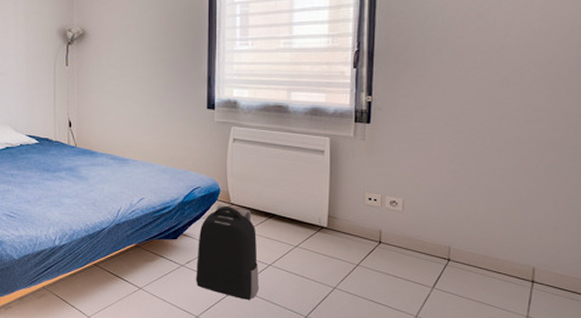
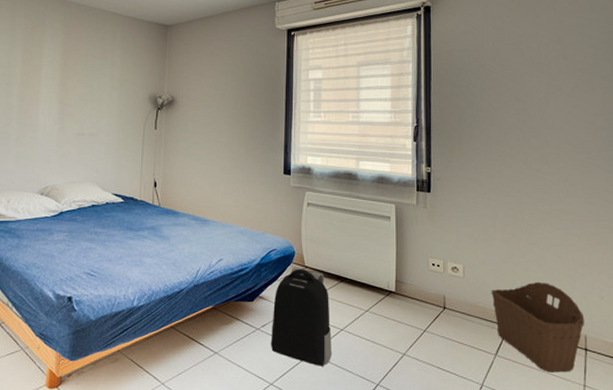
wicker basket: none [432,214,535,304] -> present [491,281,585,373]

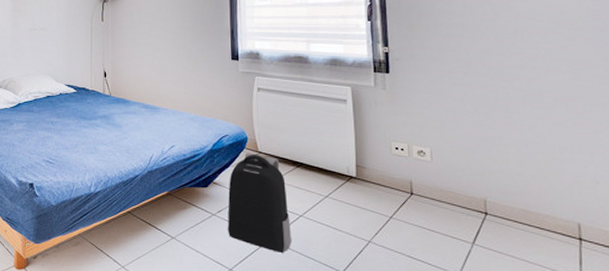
wicker basket: present [491,281,585,373] -> none [464,165,578,264]

